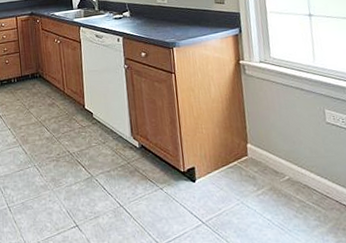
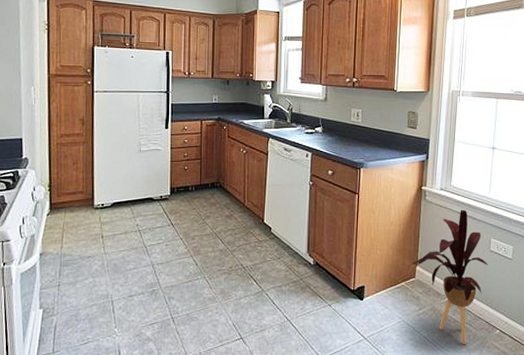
house plant: none [241,81,327,227] -> present [412,209,488,344]

